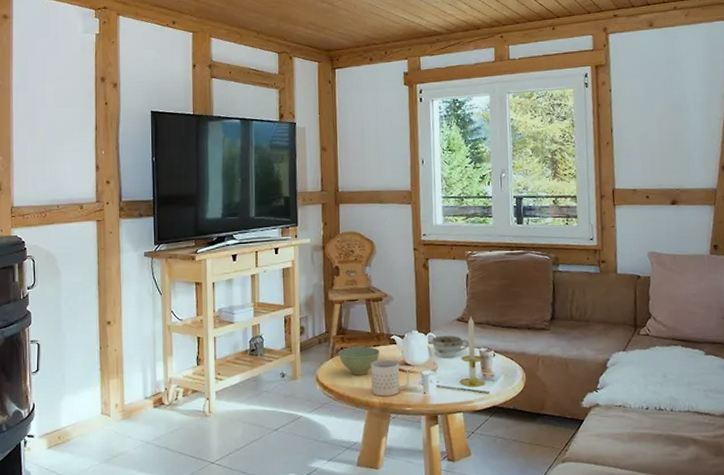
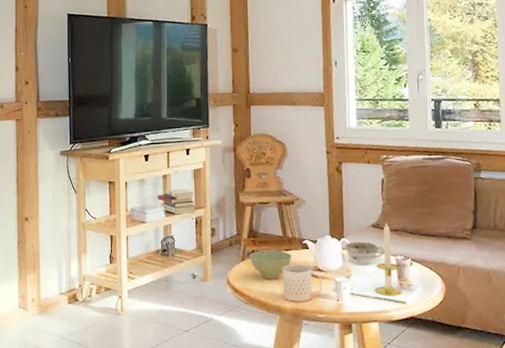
books: none [246,287,284,314] -> present [158,188,195,215]

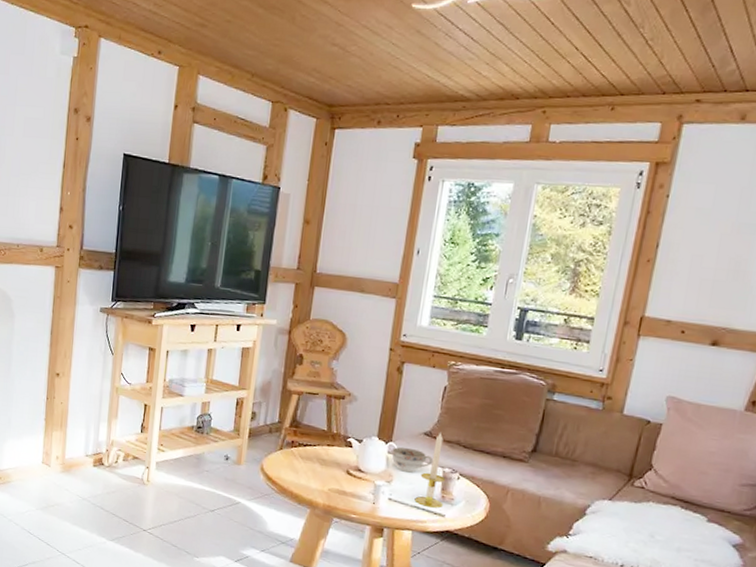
books: present [158,188,195,215] -> none [199,364,238,394]
bowl: present [249,250,292,279] -> none [288,442,333,473]
mug: present [282,264,323,302] -> none [317,460,362,500]

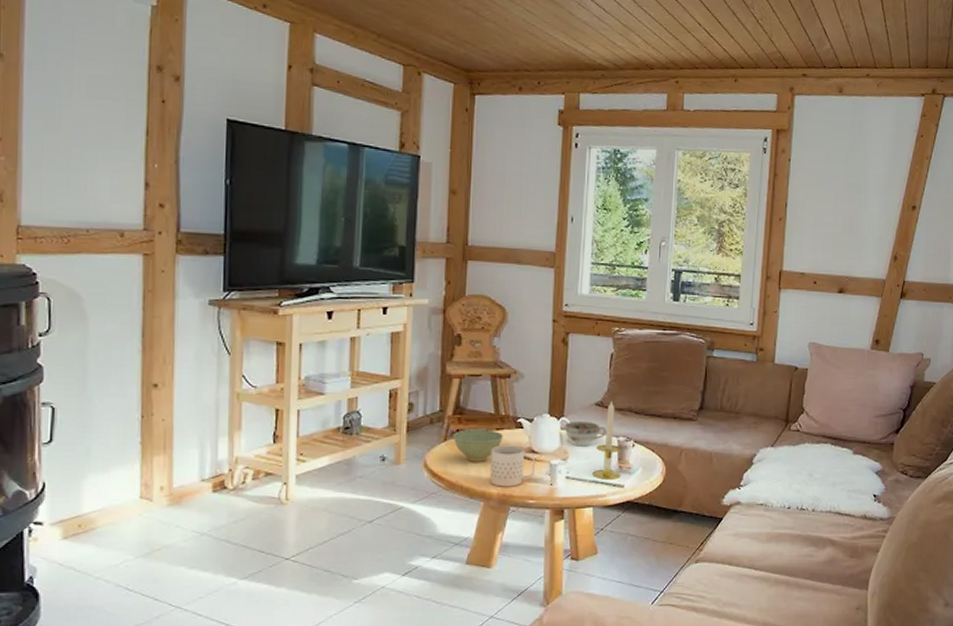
bowl: none [288,442,333,473] -> present [453,430,503,462]
mug: none [317,460,362,500] -> present [490,445,536,487]

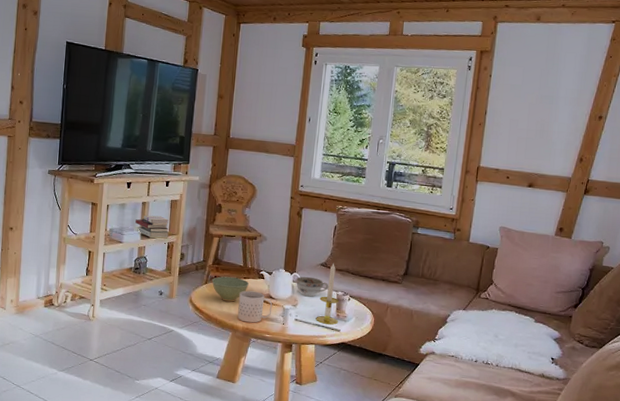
books: none [342,354,390,386] -> present [135,215,169,239]

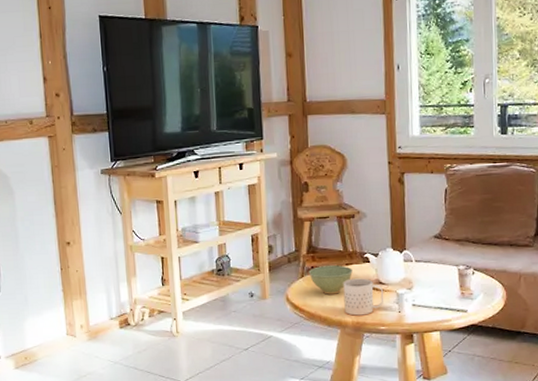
books: present [135,215,169,239] -> none [210,205,251,233]
teacup: present [296,276,328,297] -> none [407,252,446,277]
candle: present [316,262,340,325] -> none [437,232,464,306]

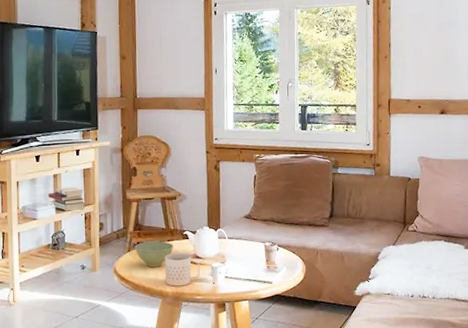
books: none [210,205,251,233] -> present [48,187,84,212]

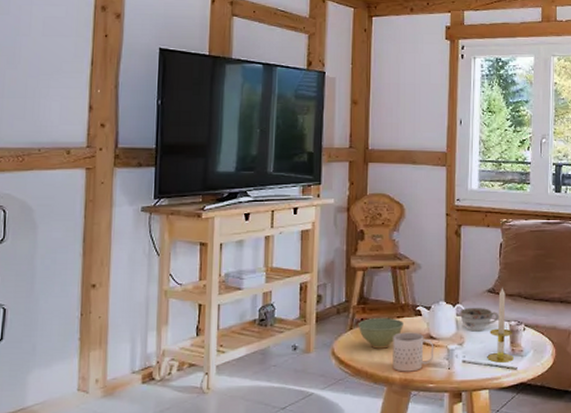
books: present [48,187,84,212] -> none [258,251,300,280]
teacup: none [221,231,255,252] -> present [460,307,498,332]
candle: none [246,213,269,278] -> present [487,287,514,363]

